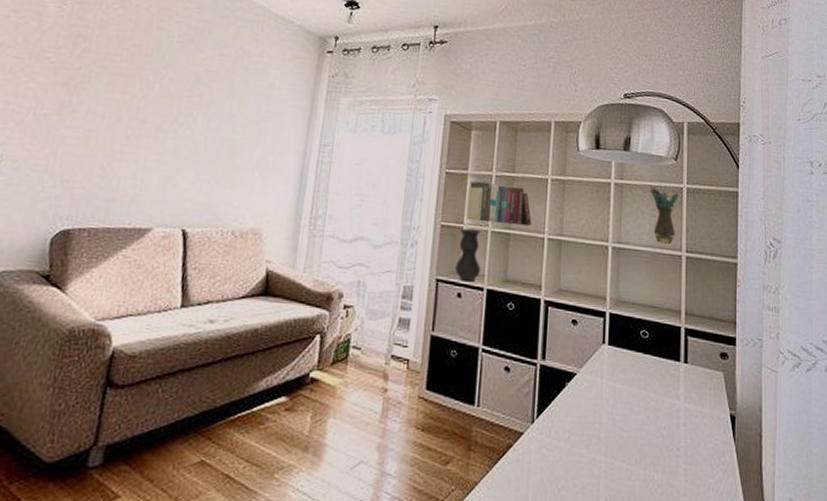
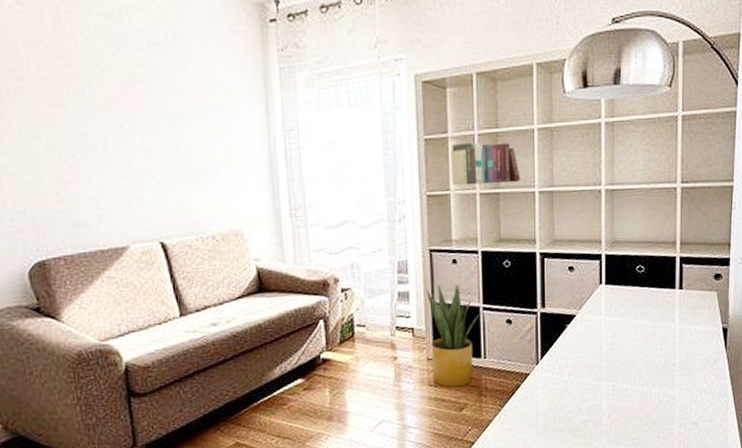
planter: none [421,317,478,436] -> present [427,282,480,388]
vase: present [455,228,481,282] -> none [446,194,473,247]
vase: present [649,185,679,244] -> none [642,118,673,178]

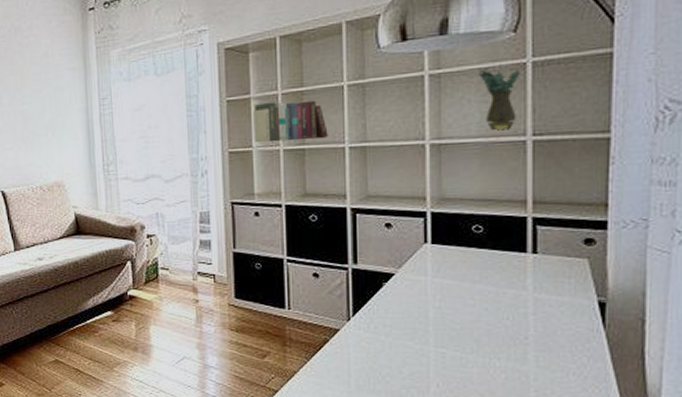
planter: present [427,282,480,388] -> none [228,234,283,335]
vase: none [642,118,673,178] -> present [477,67,520,131]

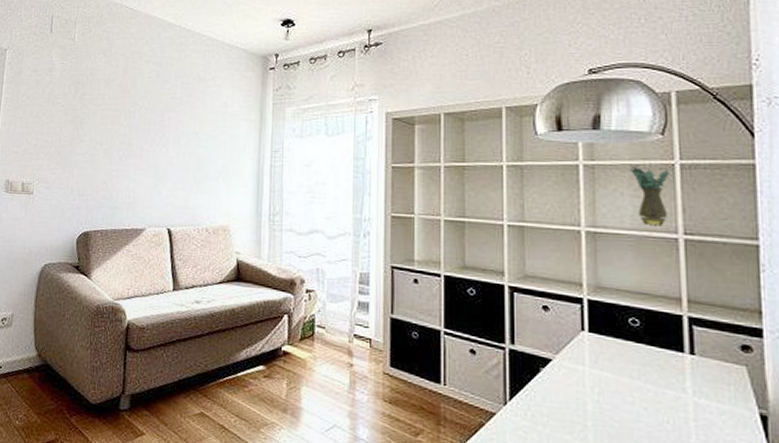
books: present [253,100,328,143] -> none [416,173,488,214]

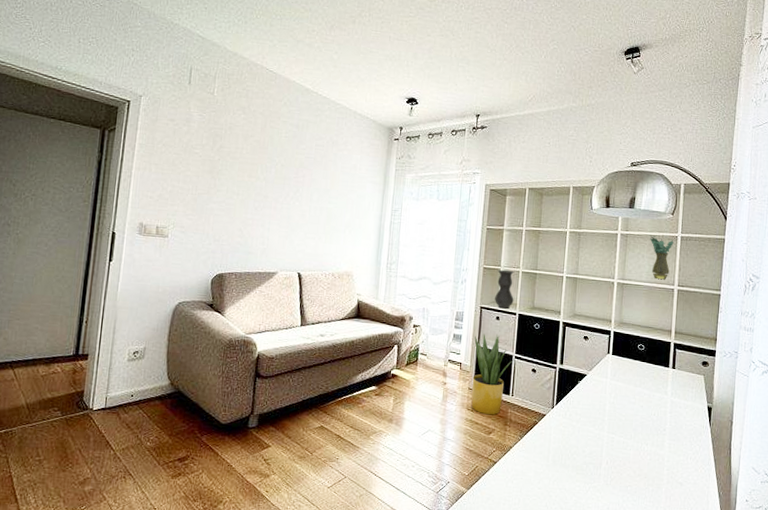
planter: none [387,301,440,410] -> present [471,334,512,415]
vase: none [410,218,436,268] -> present [495,269,514,309]

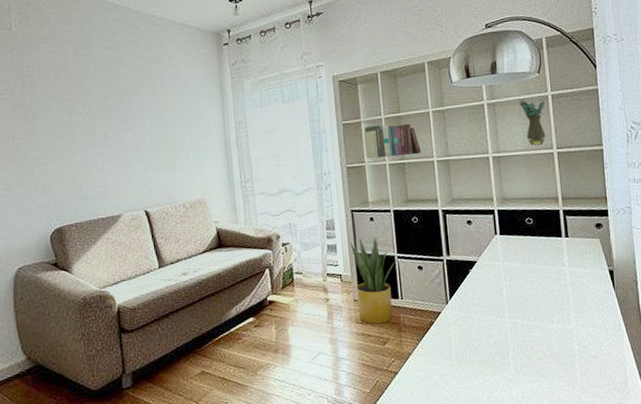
vase: present [495,269,514,309] -> none [362,165,386,208]
books: none [502,234,554,268] -> present [364,123,421,159]

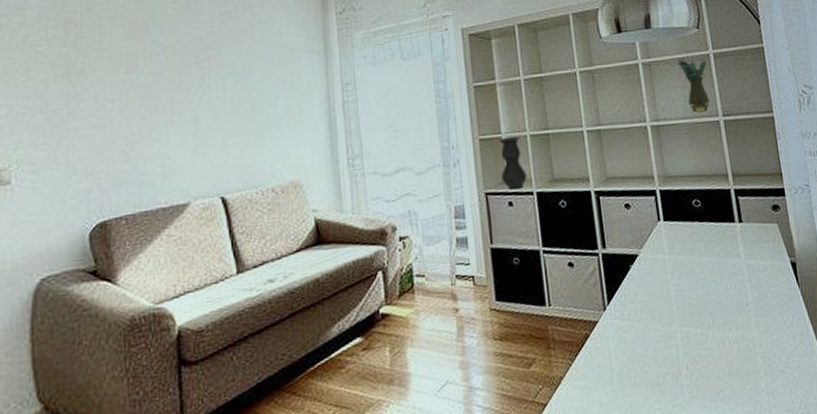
planter: present [351,236,395,325] -> none [485,225,540,341]
vase: none [362,165,386,208] -> present [498,136,527,189]
books: present [364,123,421,159] -> none [499,86,568,129]

